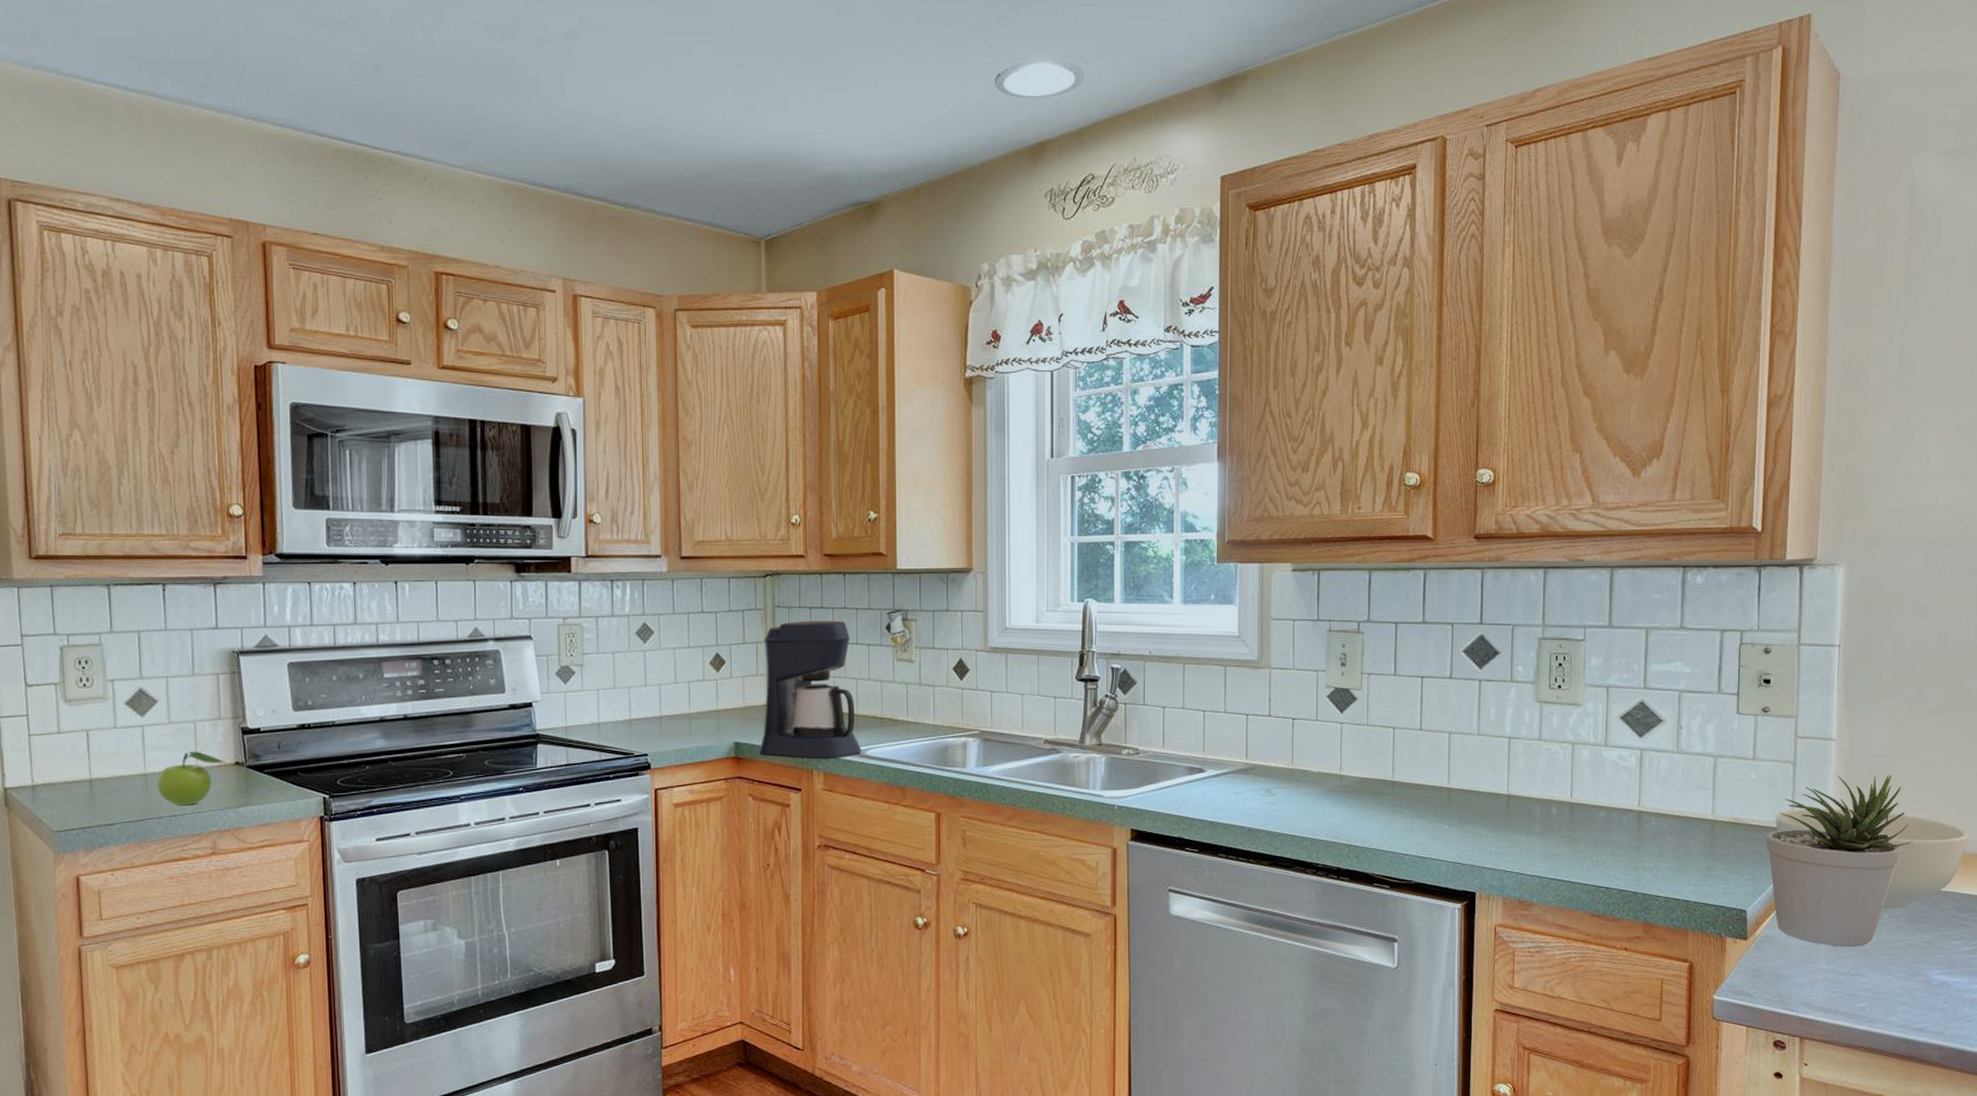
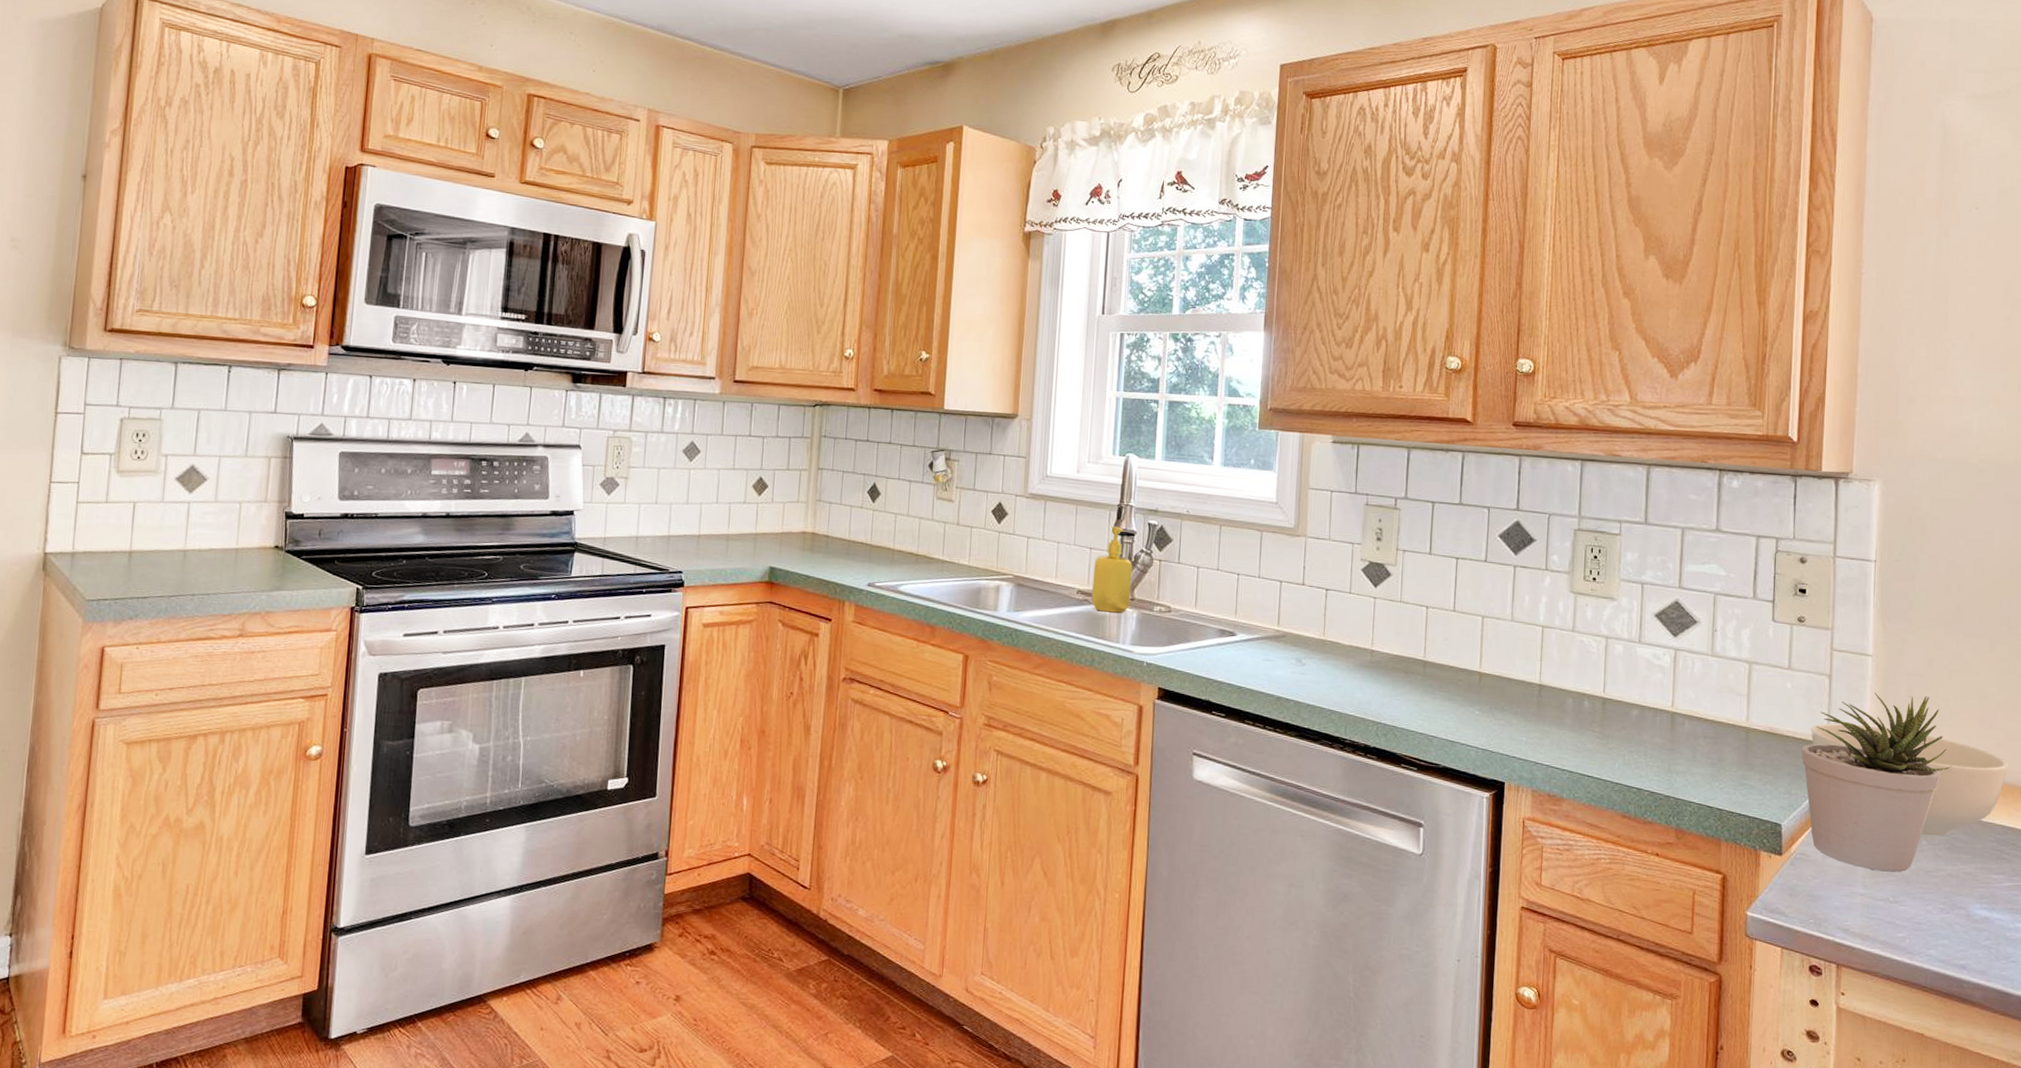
fruit: present [157,751,226,806] -> none [194,531,266,585]
coffee maker: present [759,620,861,760] -> none [793,452,894,592]
soap dispenser: none [1058,673,1098,759] -> present [1091,526,1133,613]

